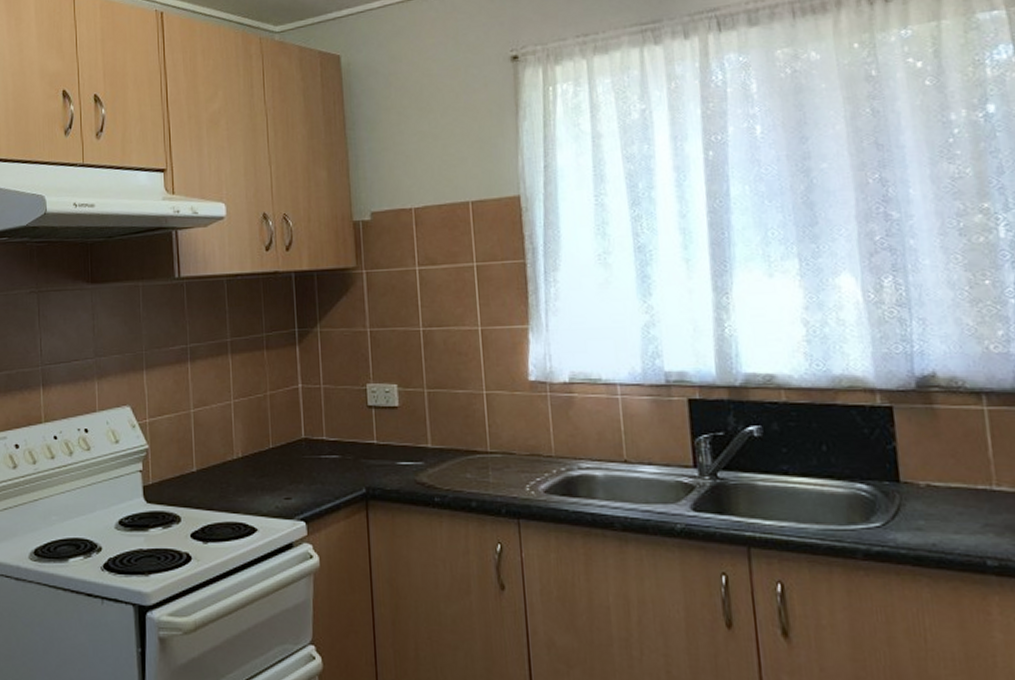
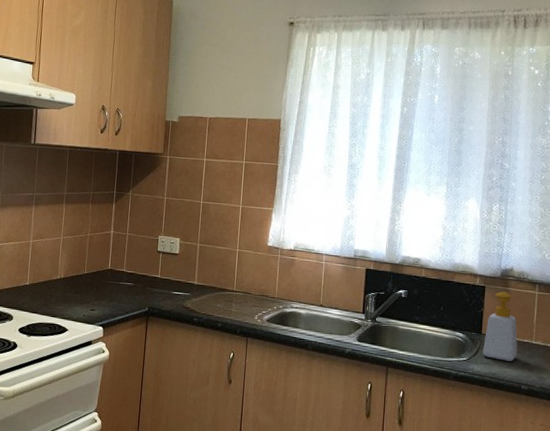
soap bottle: none [906,412,970,522] -> present [483,291,518,361]

